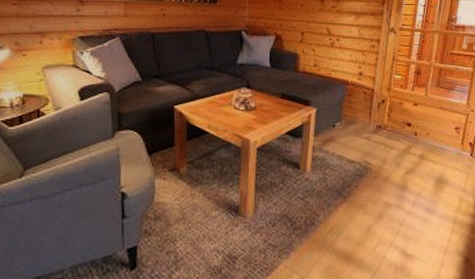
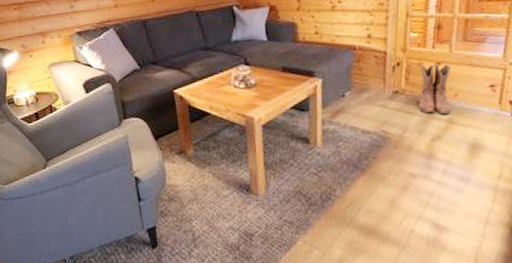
boots: none [397,104,426,151] -> present [418,64,452,115]

